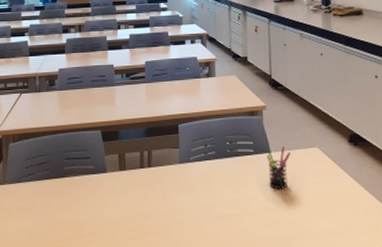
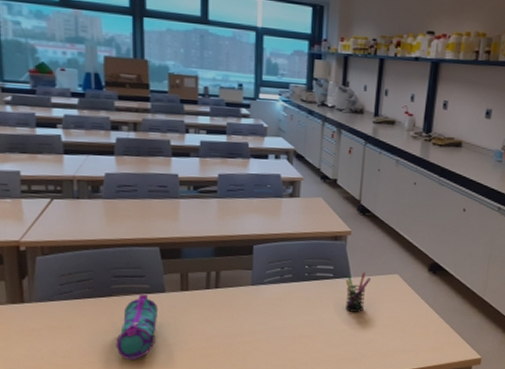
pencil case: none [68,174,102,240] -> present [116,294,159,361]

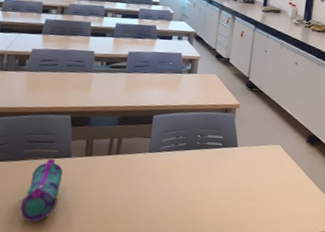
pen holder: present [345,272,371,312] -> none [231,142,255,180]

